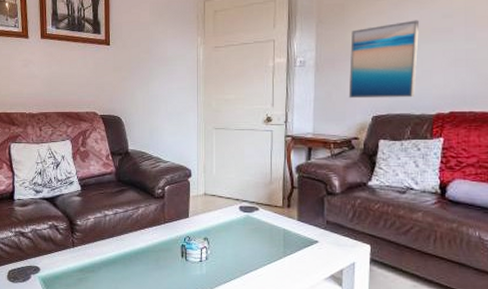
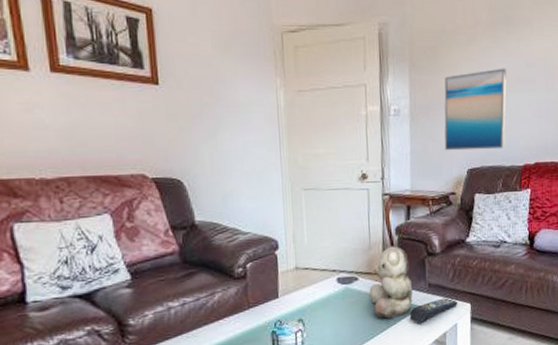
teddy bear: none [268,183,311,248] -> present [369,246,413,319]
remote control: none [306,236,357,257] -> present [409,298,458,323]

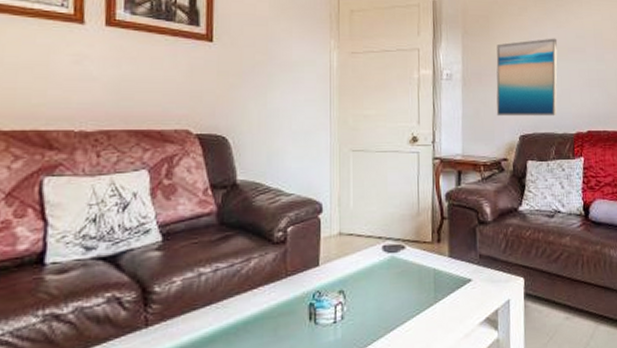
teddy bear: present [369,246,413,319] -> none [417,213,463,292]
remote control: present [409,298,458,323] -> none [459,271,511,298]

